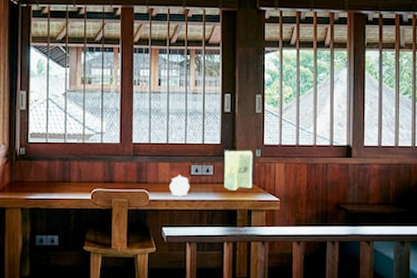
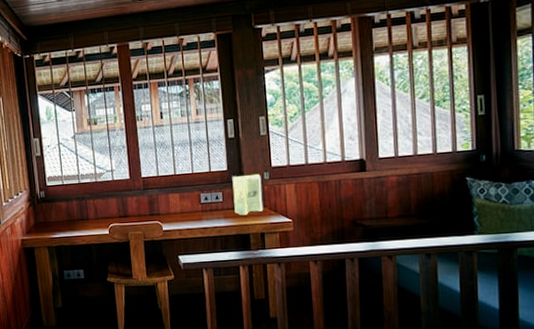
teapot: present [170,175,190,197] -> none [181,204,201,225]

